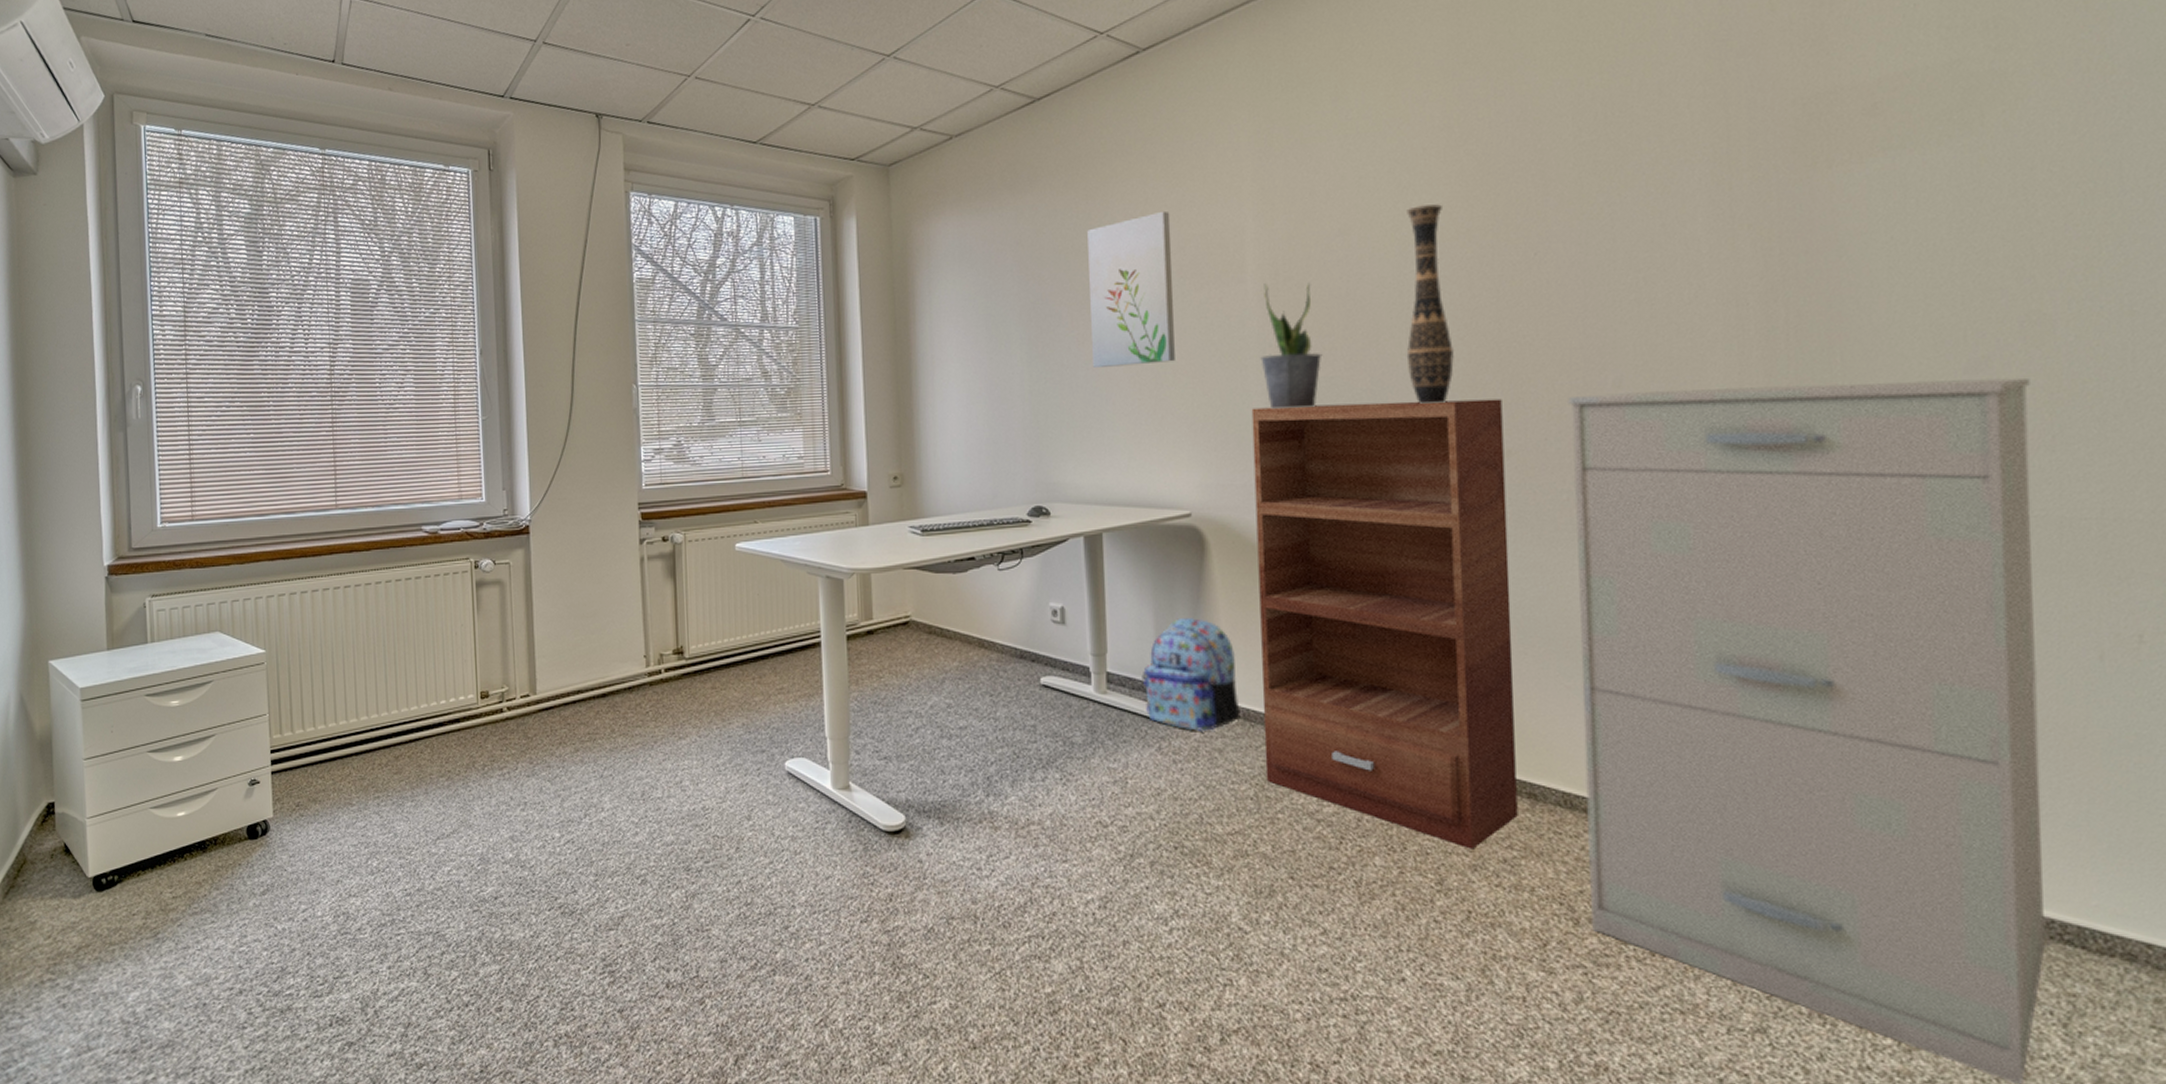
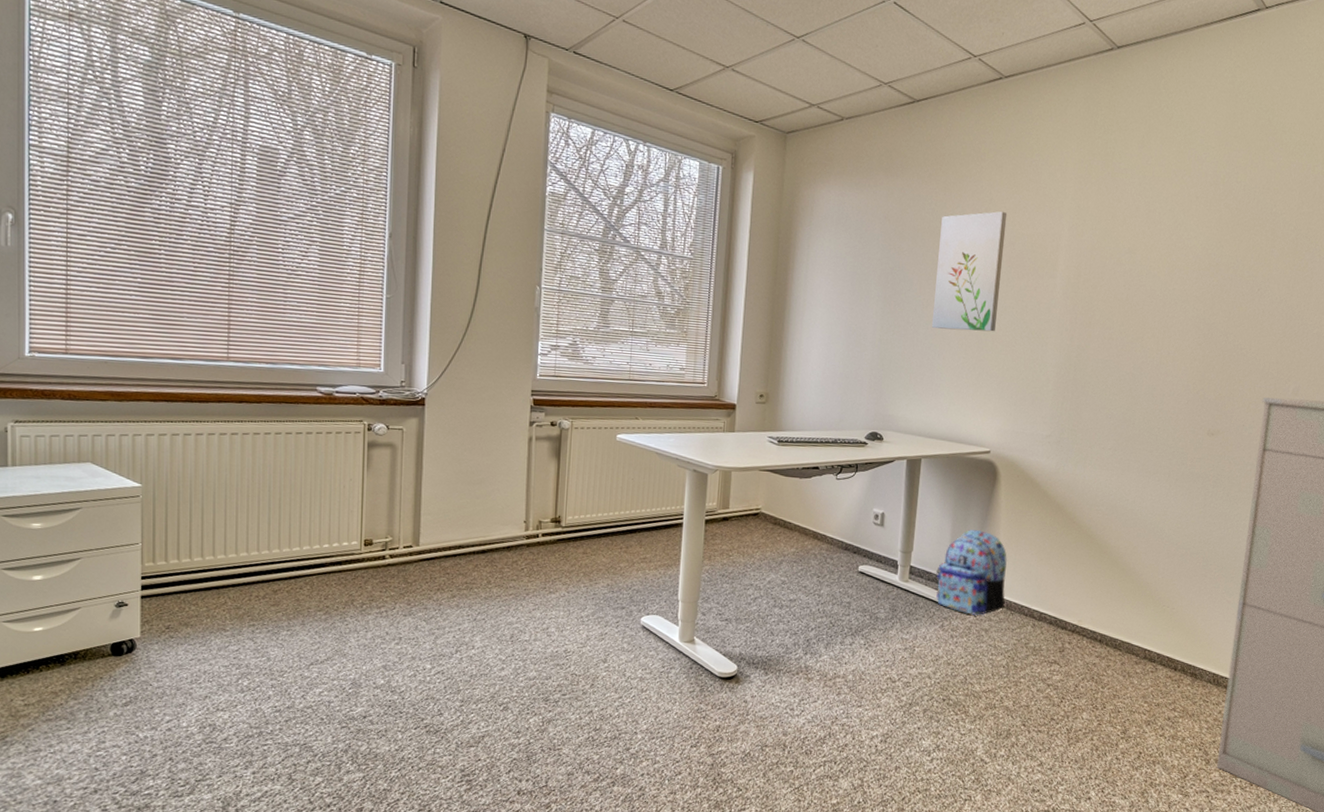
bookshelf: present [1251,399,1518,849] -> none [1016,376,1220,710]
potted plant: present [1260,282,1323,409] -> none [1057,281,1103,381]
decorative vase: present [1406,204,1454,404] -> none [1160,240,1203,390]

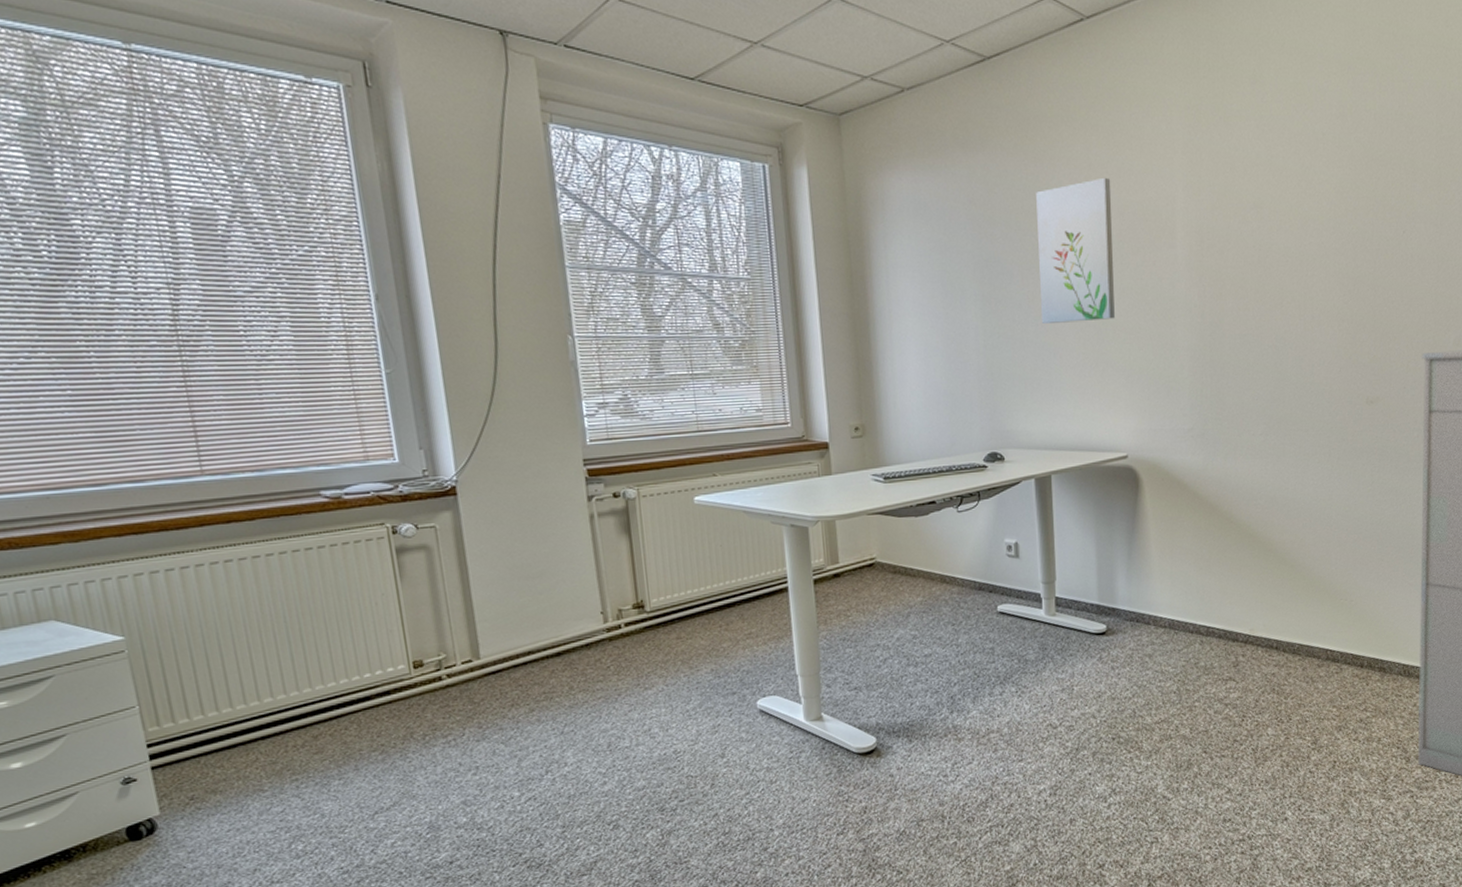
backpack: present [936,530,1007,615] -> none [1085,546,1167,641]

